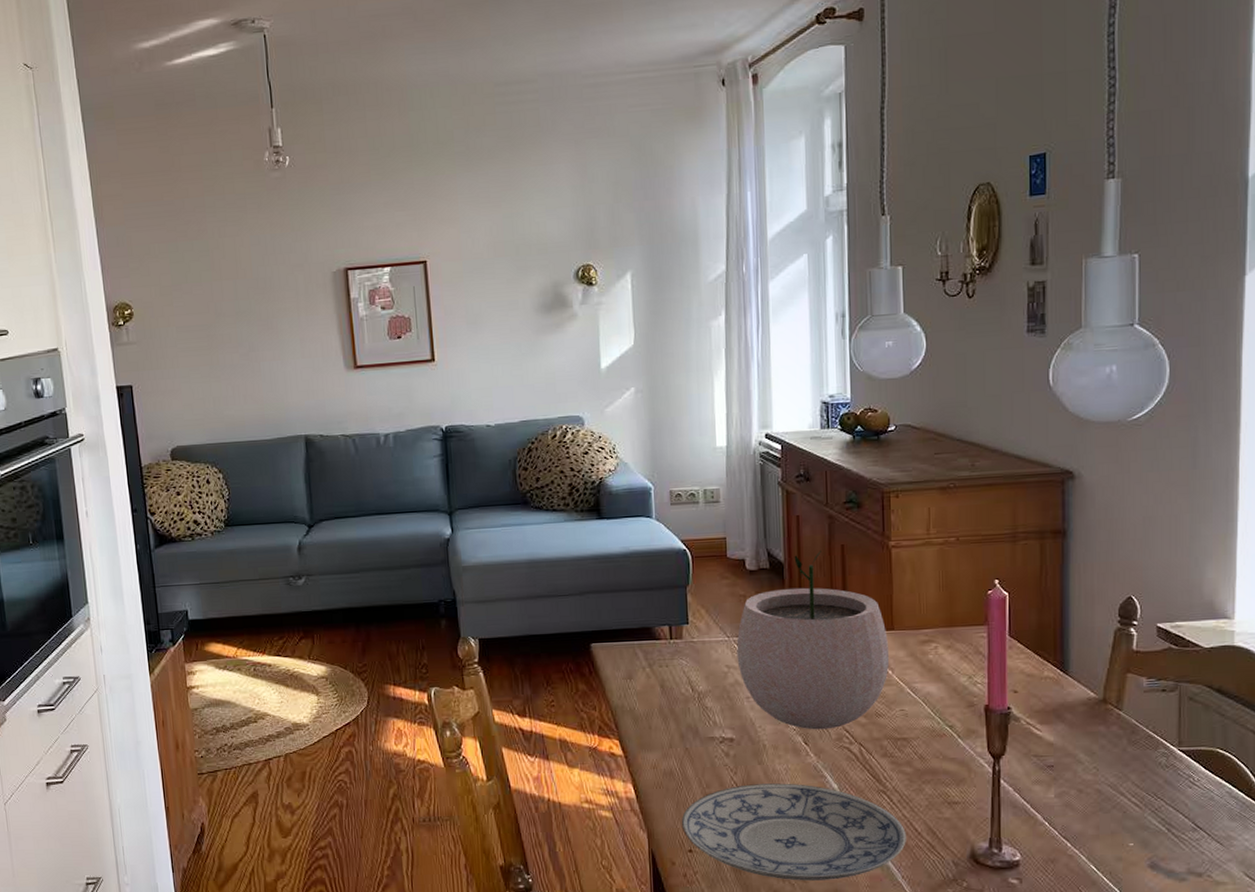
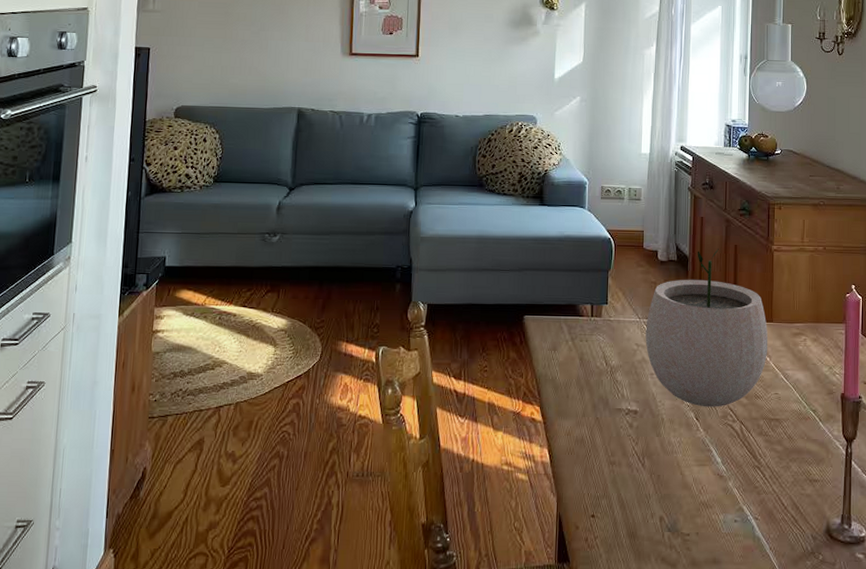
plate: present [681,783,906,881] -> none [587,455,775,549]

